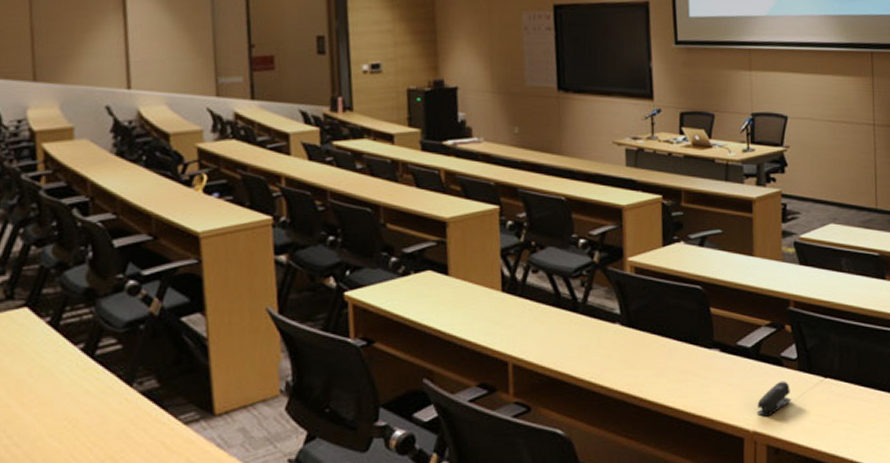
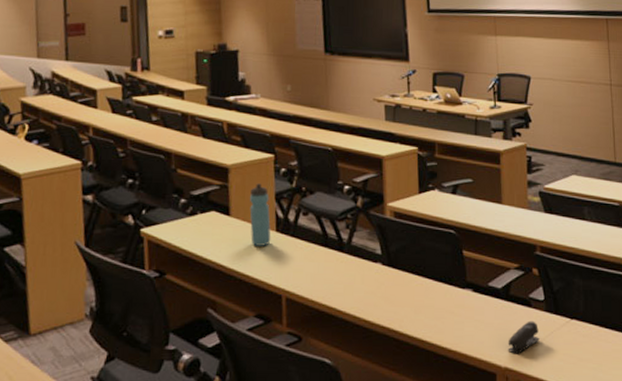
water bottle: none [471,238,496,308] -> present [249,183,271,246]

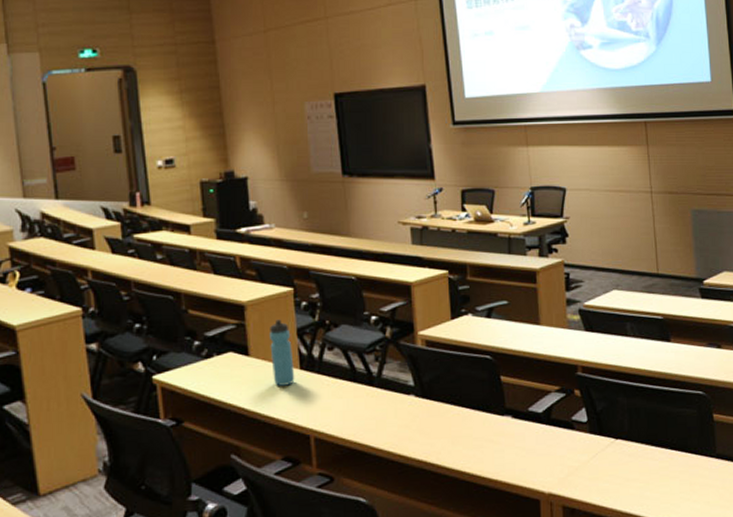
stapler: present [508,321,540,354] -> none [551,443,584,479]

